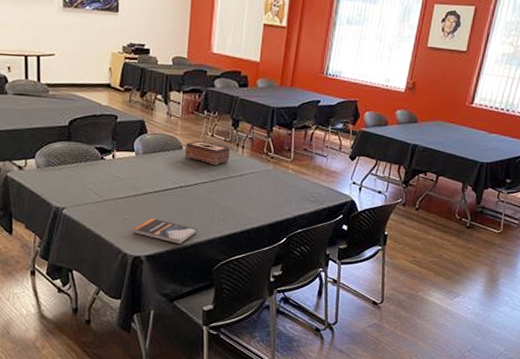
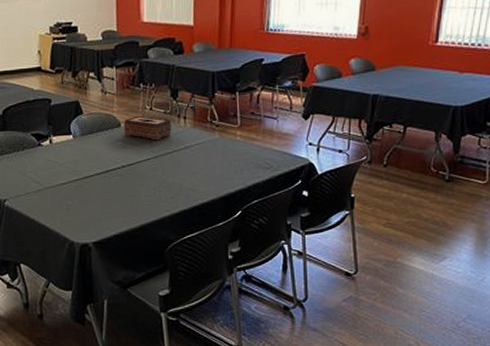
book: present [133,218,198,245] -> none [78,202,145,228]

